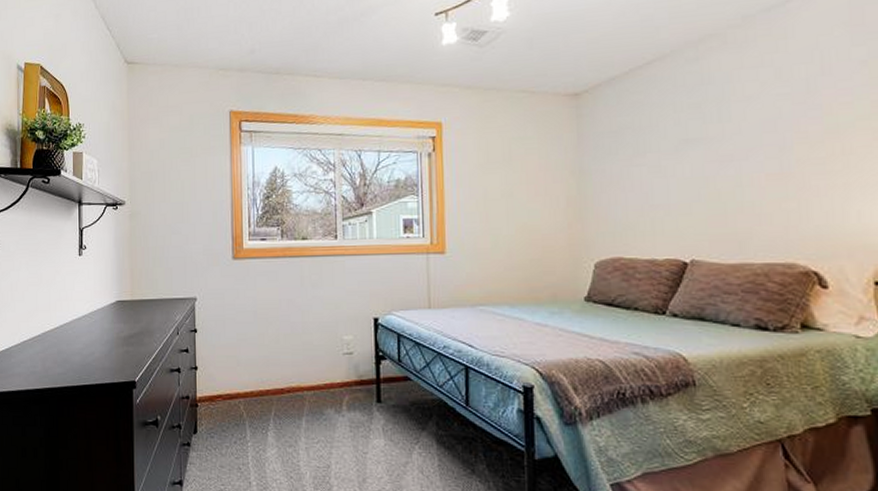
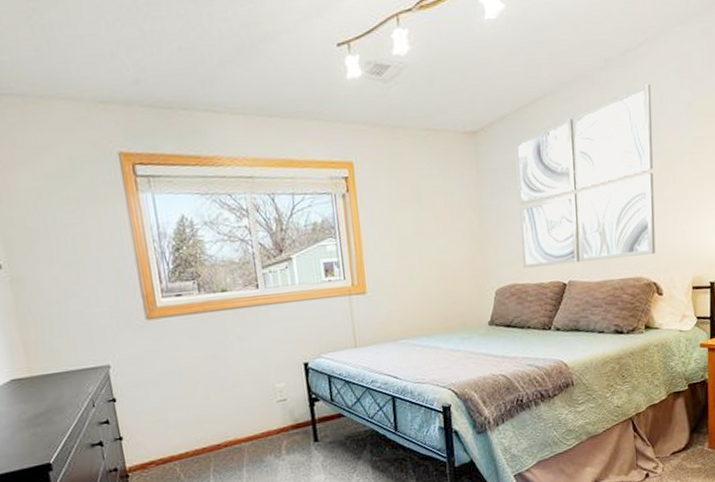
wall art: none [625,41,816,242] -> present [515,84,656,269]

